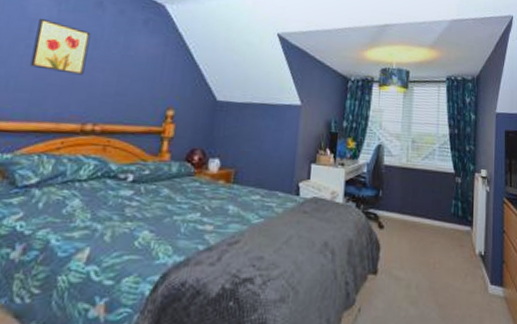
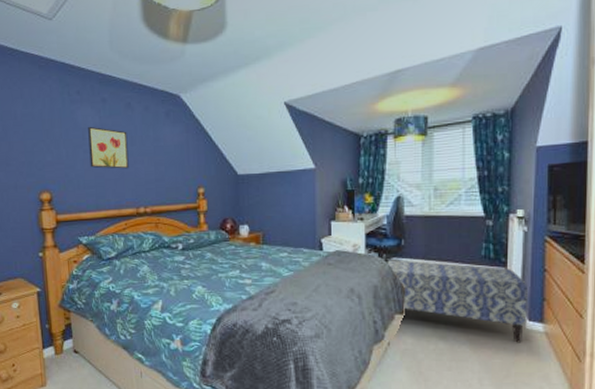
bench: none [362,211,490,309] -> present [385,260,528,343]

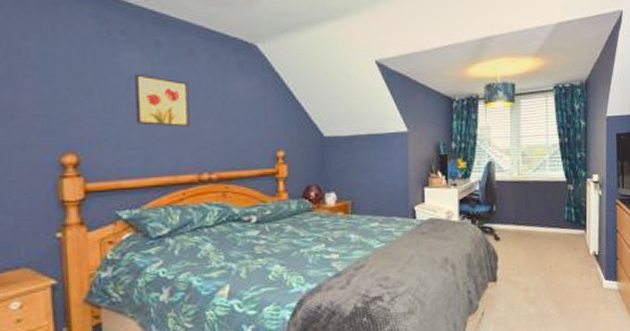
bench: present [385,260,528,343] -> none [478,226,604,302]

